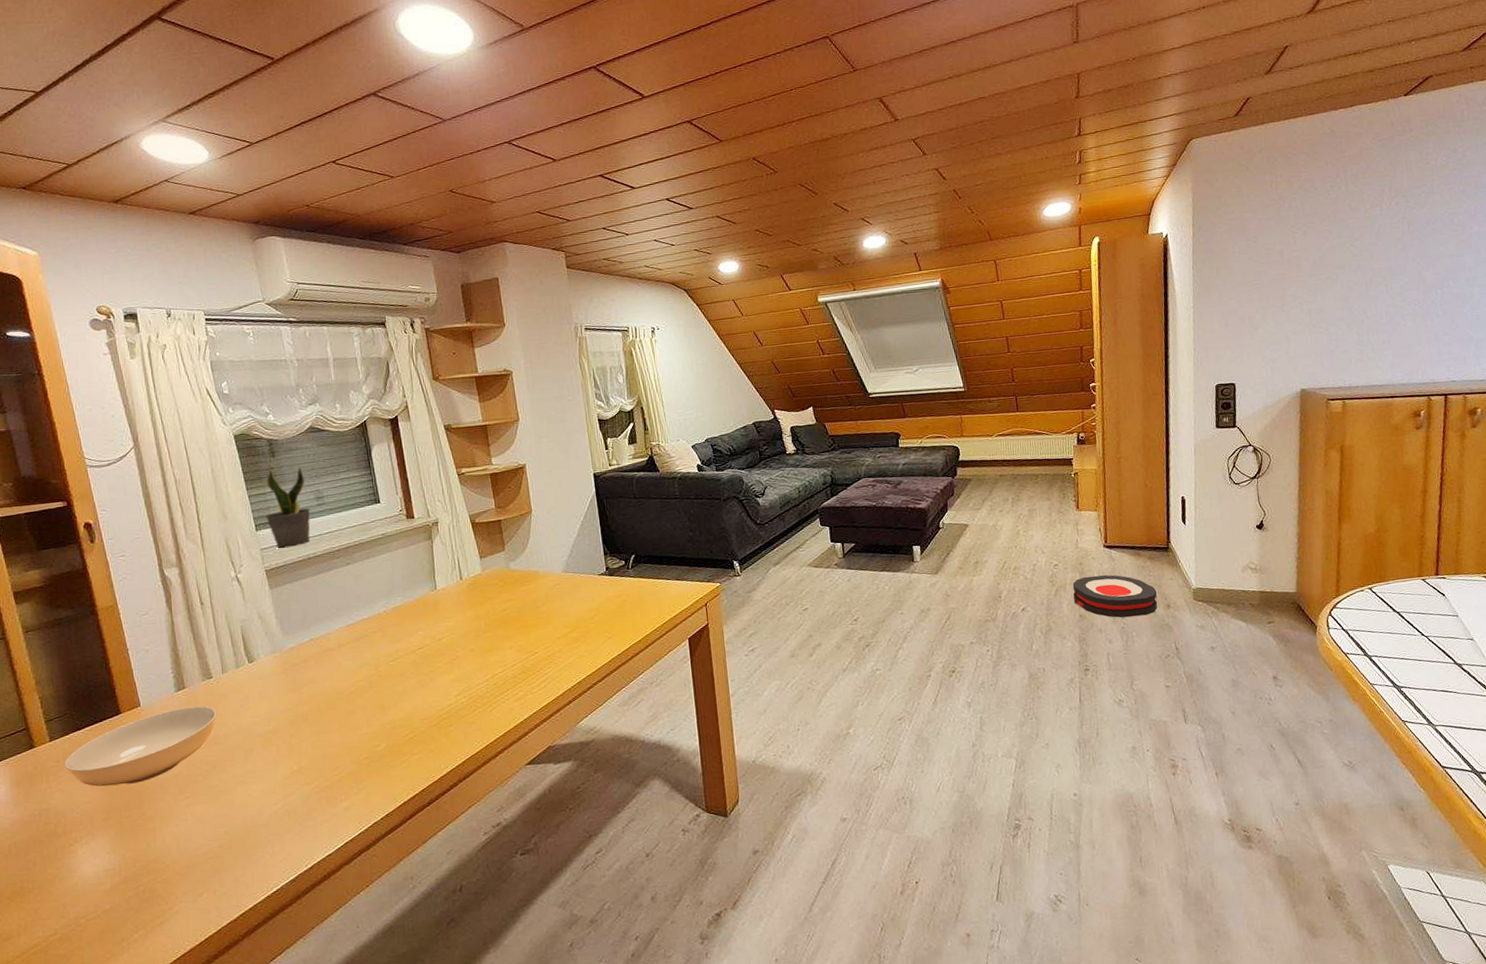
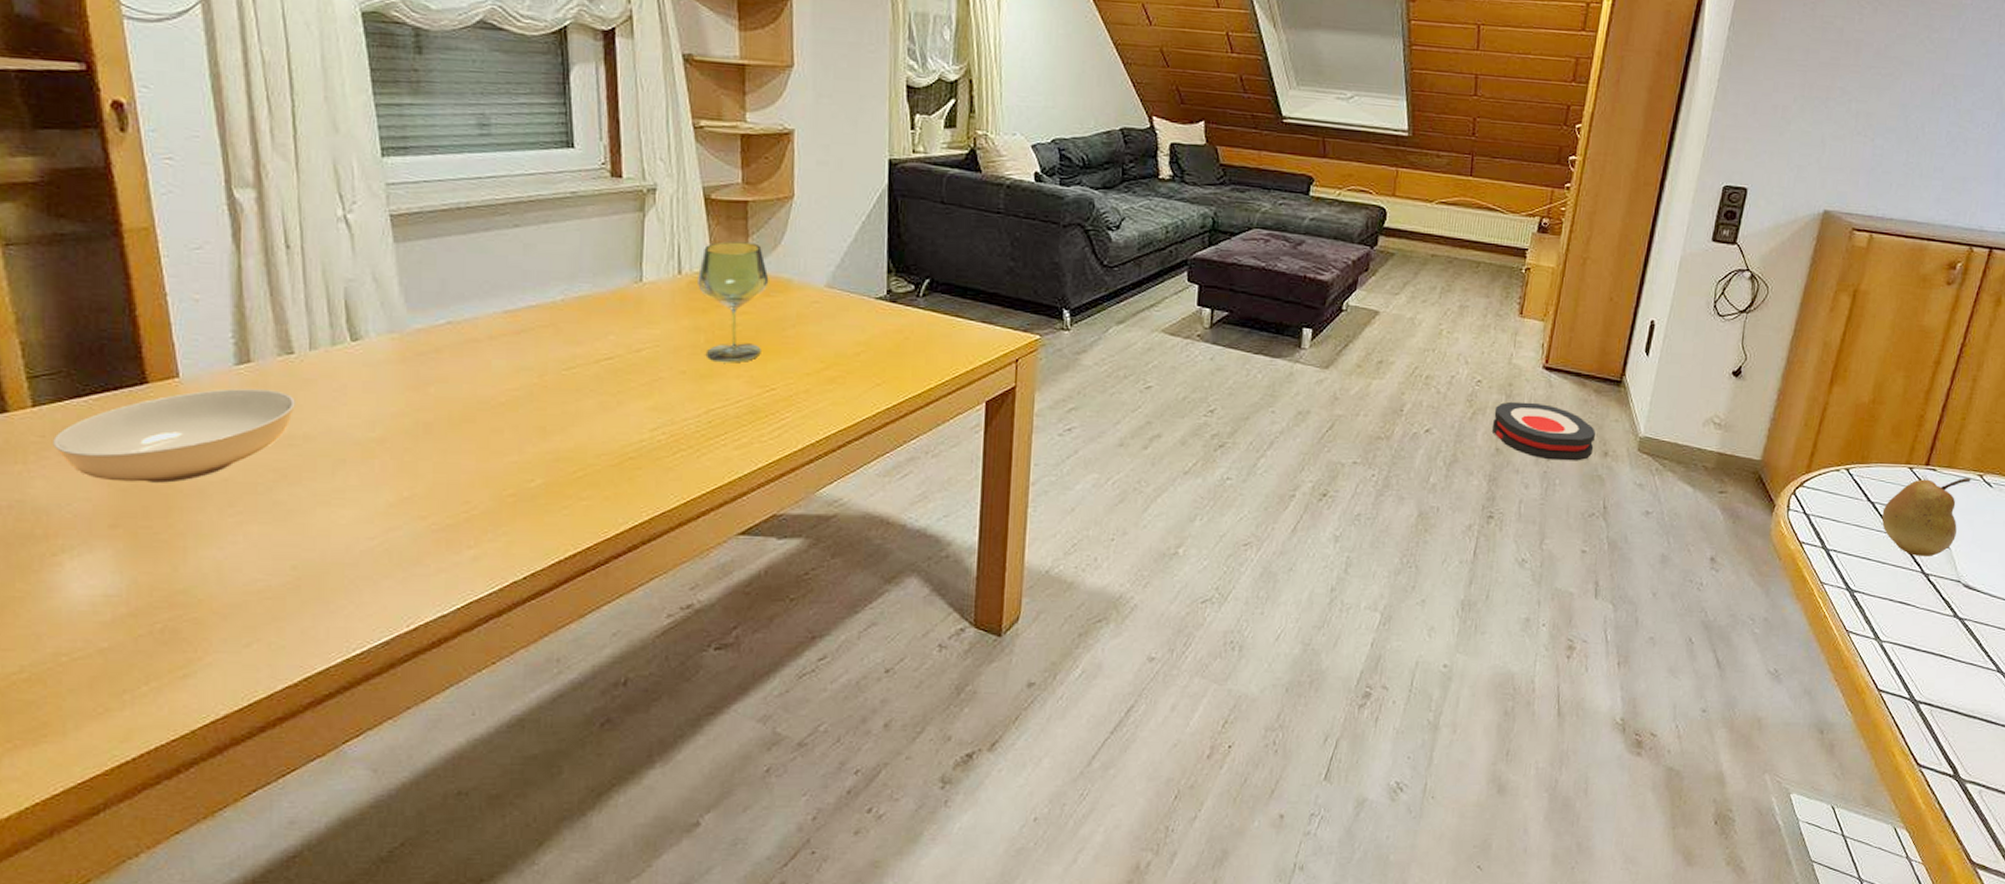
potted plant: present [264,467,310,549] -> none [397,71,468,190]
wine glass: none [473,549,524,640] -> present [696,241,769,363]
fruit: none [1408,580,1478,651] -> present [1881,478,1971,556]

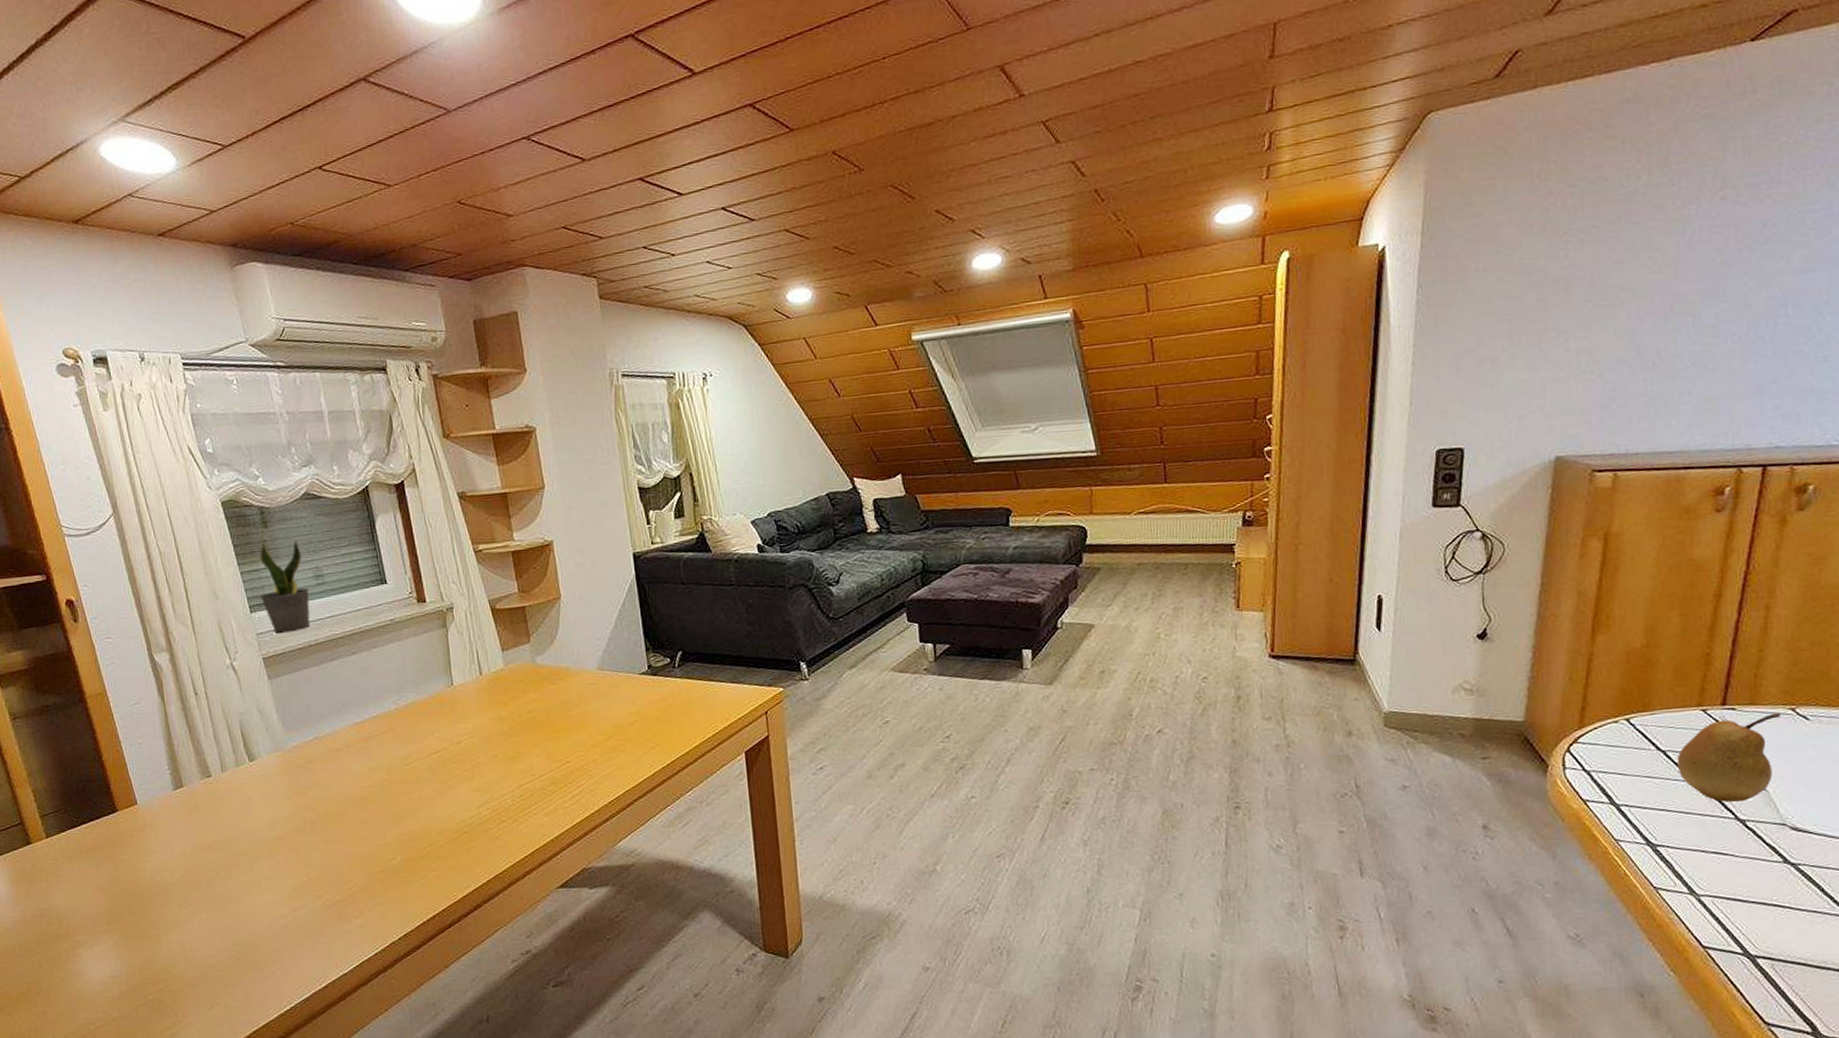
bowl: present [51,388,296,483] -> none [62,807,218,889]
potted plant: none [397,71,468,190] -> present [259,540,311,634]
wine glass: present [696,241,769,363] -> none [494,641,554,745]
robot vacuum: present [1492,401,1596,461] -> none [1224,691,1336,746]

